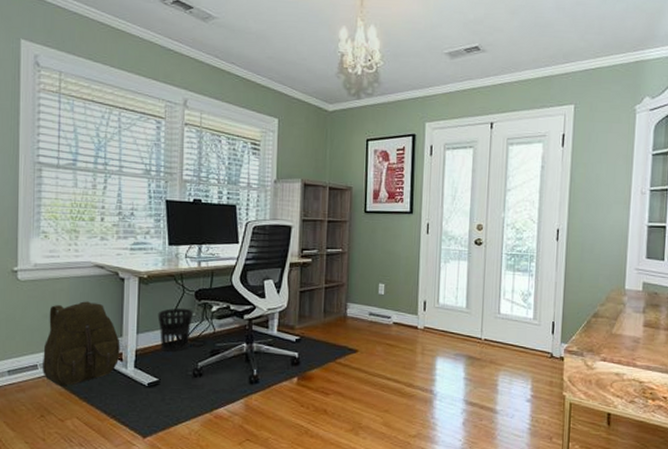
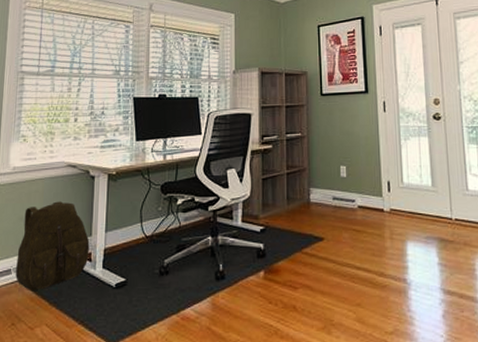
wastebasket: present [157,308,193,352] -> none [125,202,159,249]

